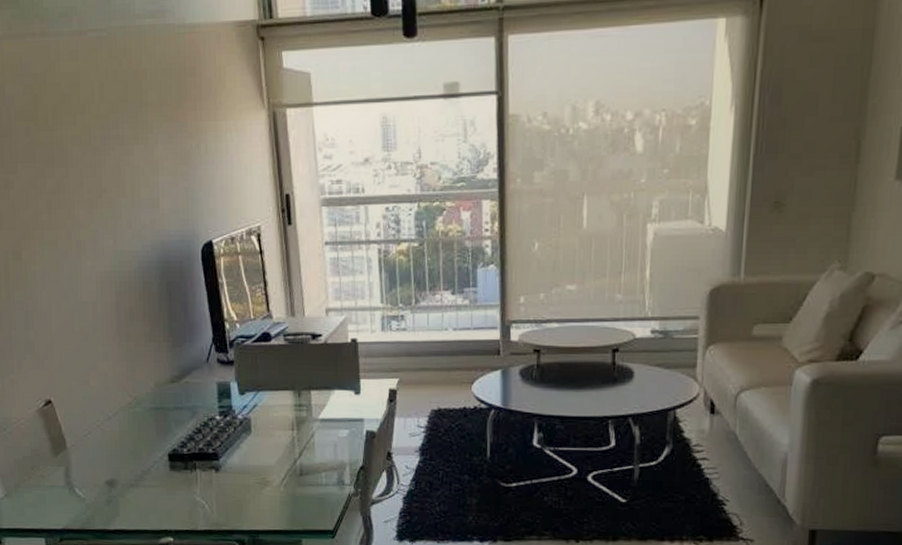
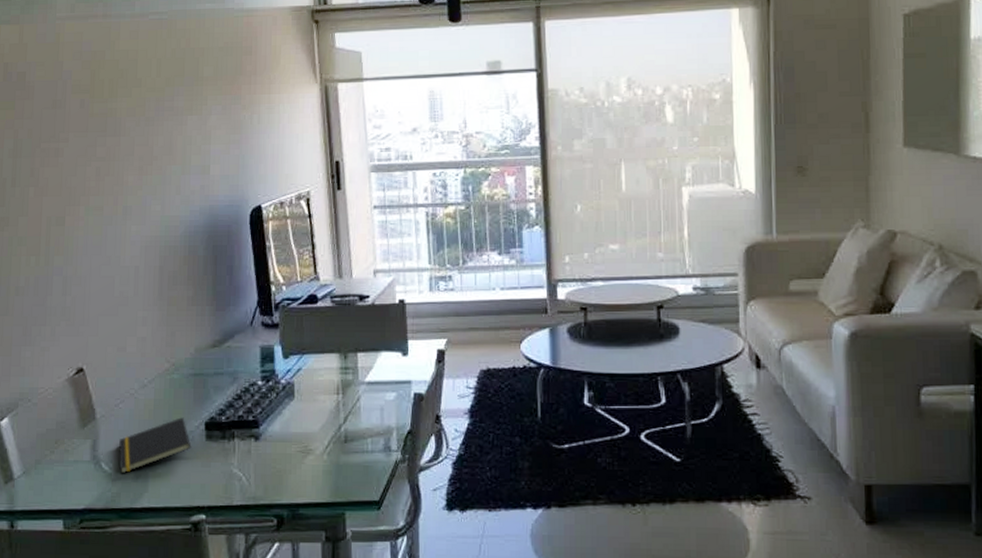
notepad: none [90,448,157,499] -> present [119,417,192,474]

